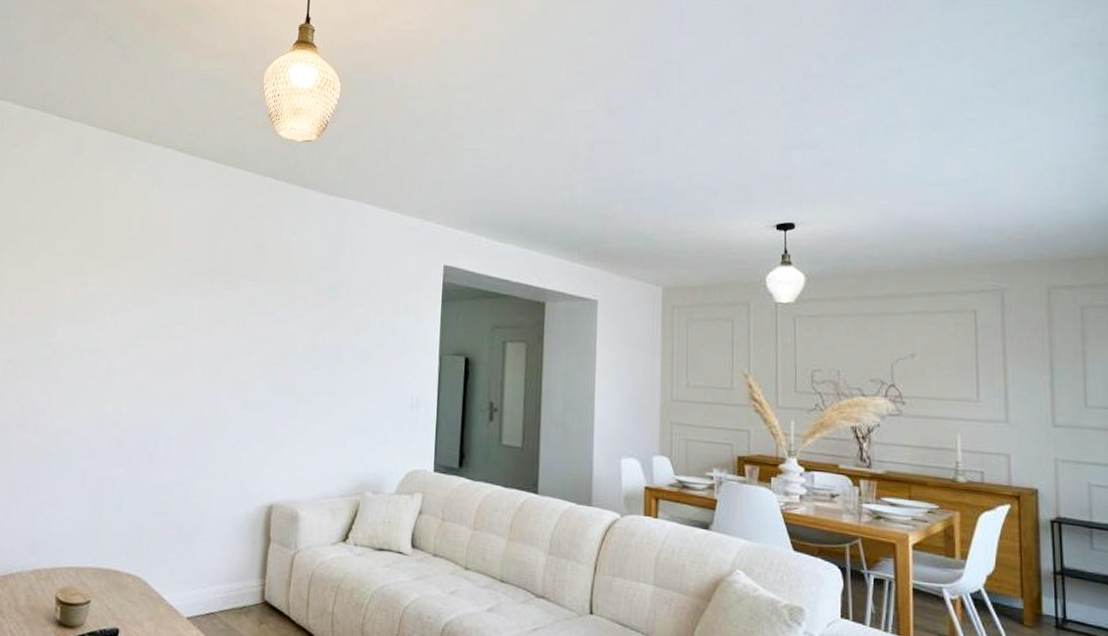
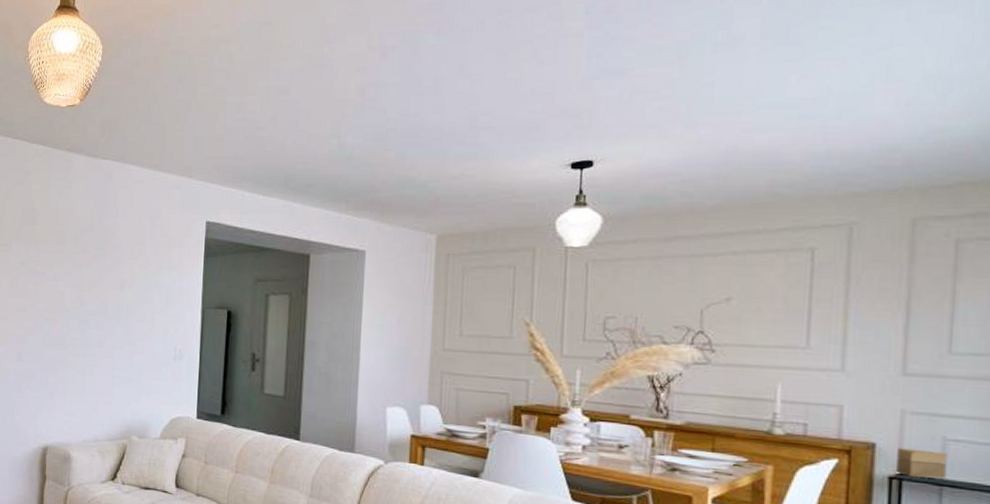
decorative box: none [1055,493,1093,522] -> present [896,448,947,479]

